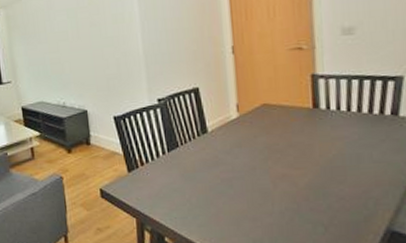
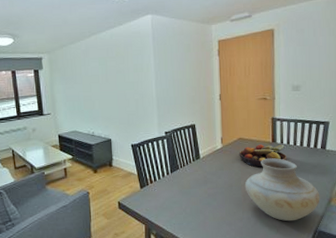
fruit bowl: none [263,110,337,143] -> present [239,144,287,168]
vase: none [273,130,392,217] -> present [244,158,320,222]

